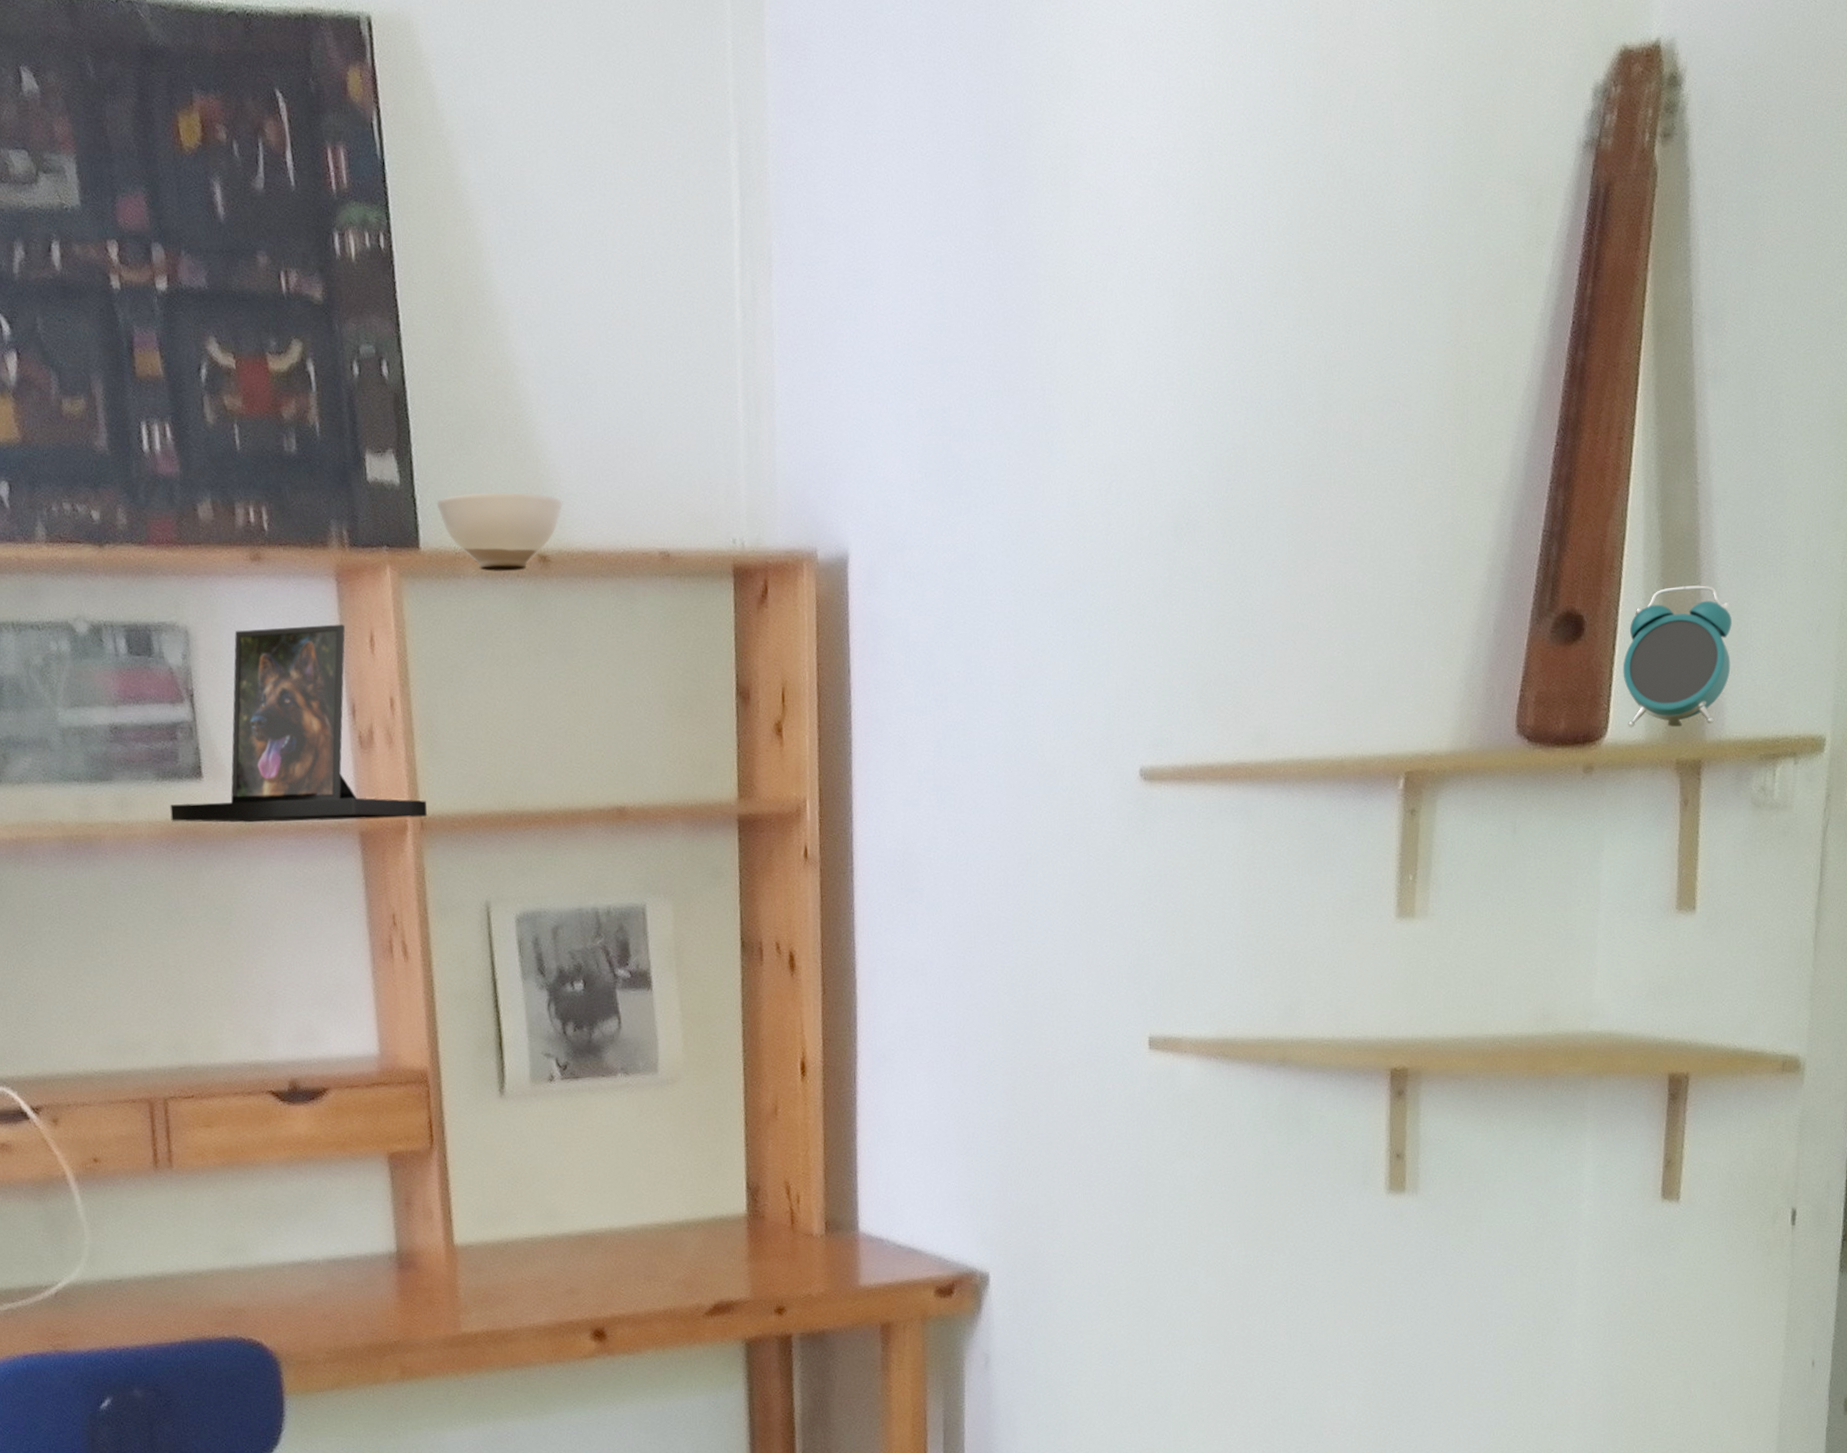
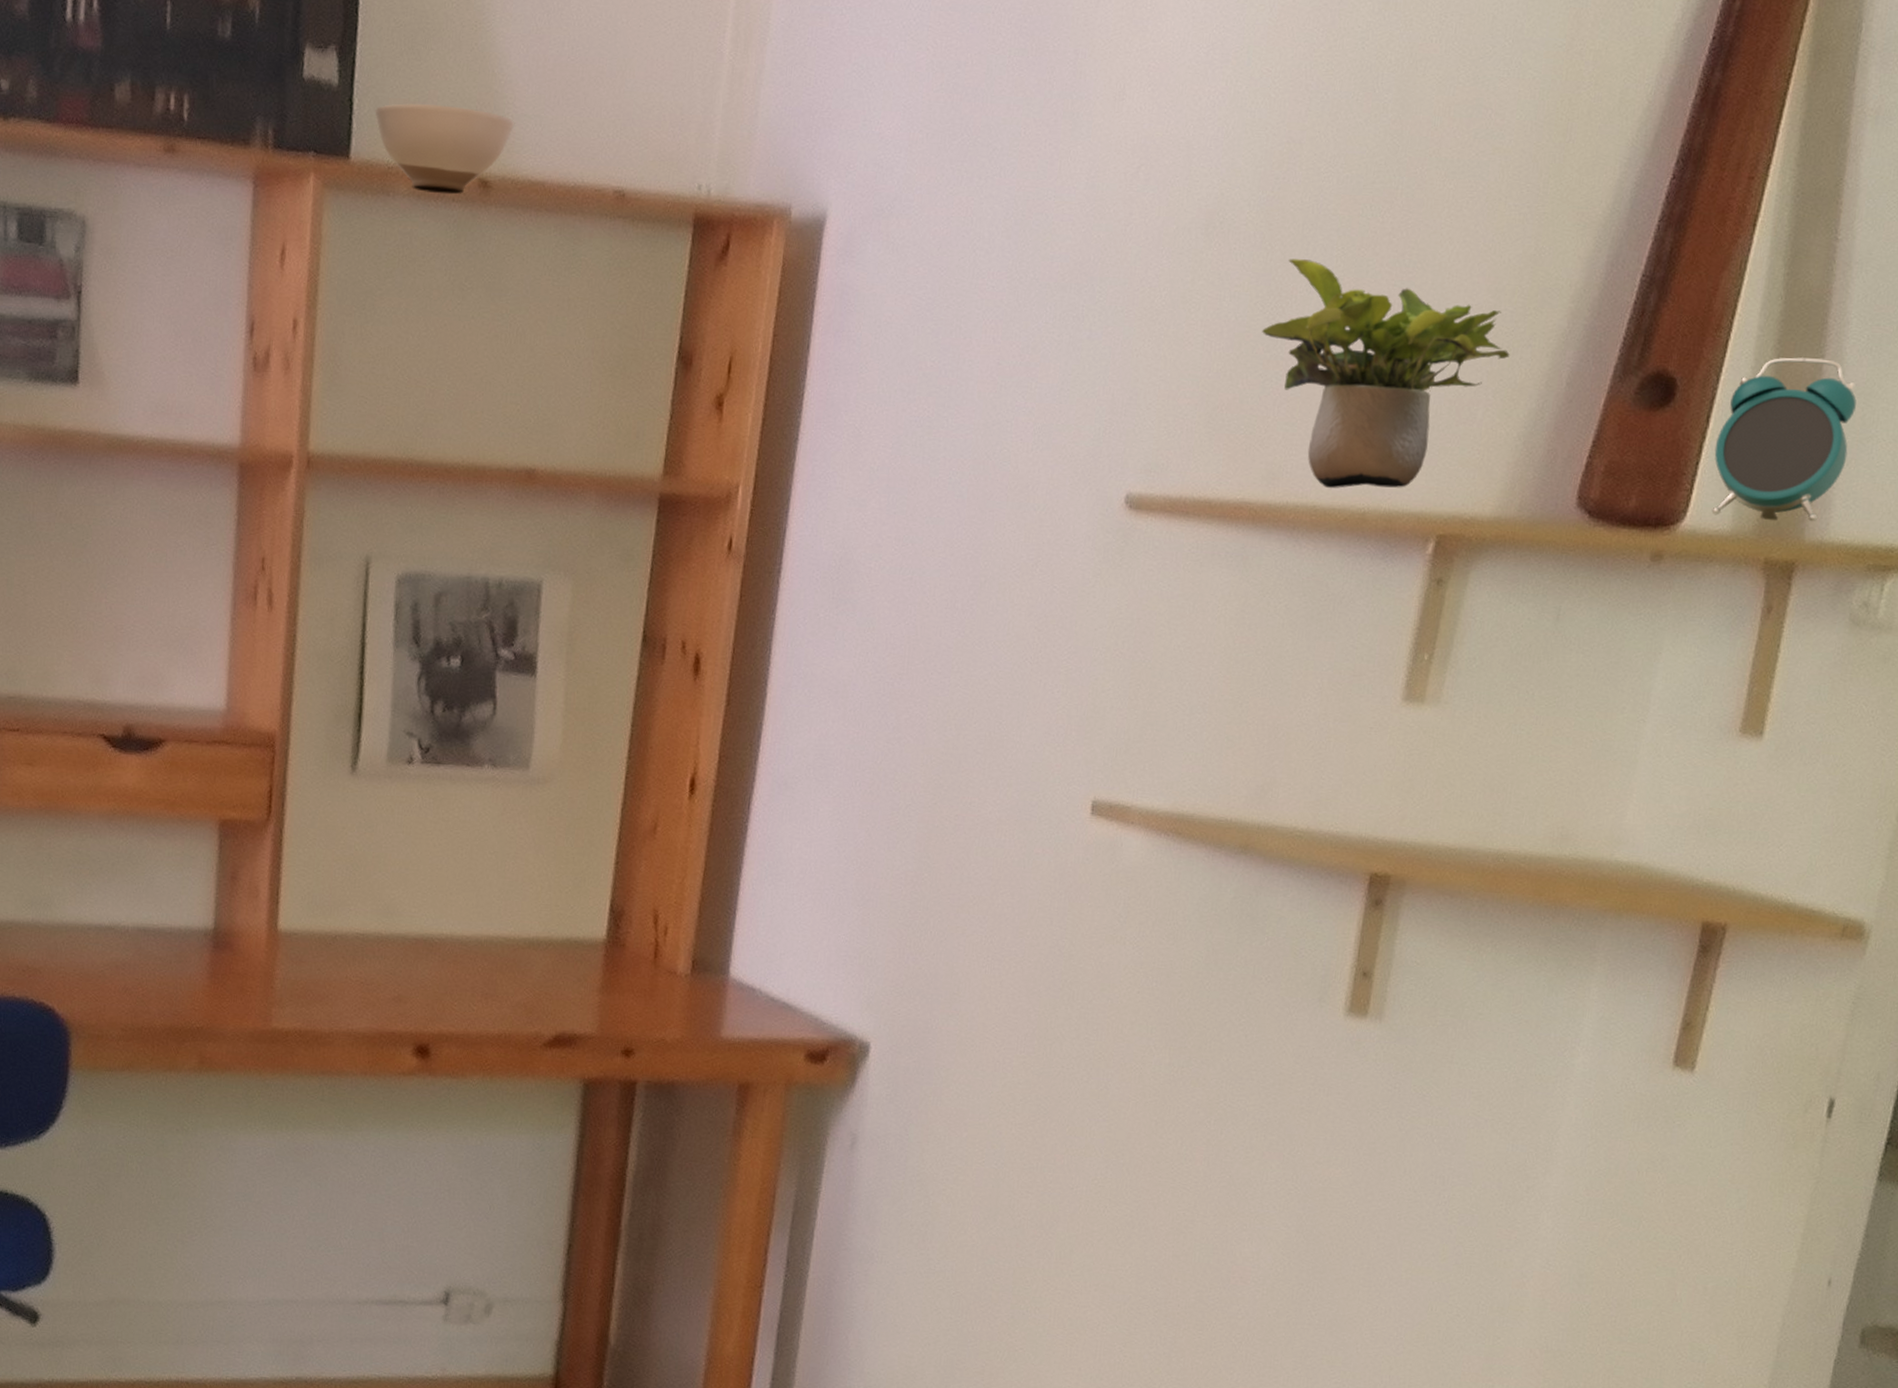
photo frame: present [170,624,427,823] -> none [38,227,317,454]
potted plant: none [1235,548,1444,743] -> present [1262,259,1510,489]

